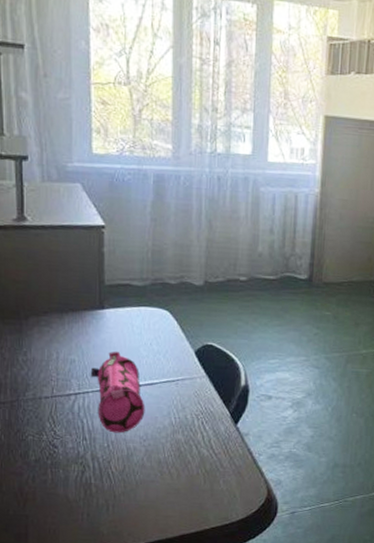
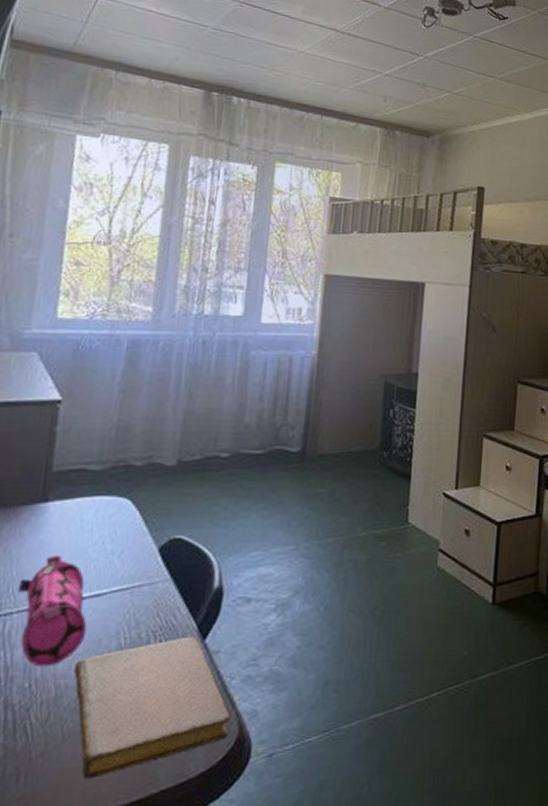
notebook: none [139,421,260,514] -> present [74,636,230,780]

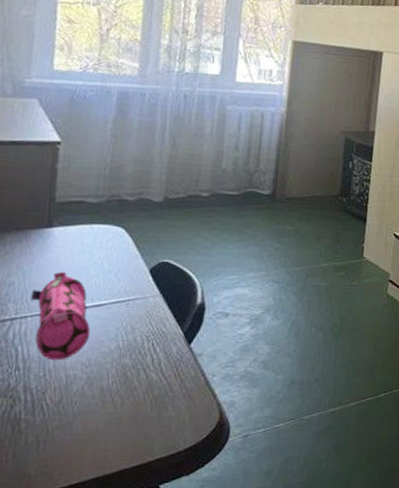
notebook: present [74,636,230,780] -> none [81,341,212,448]

